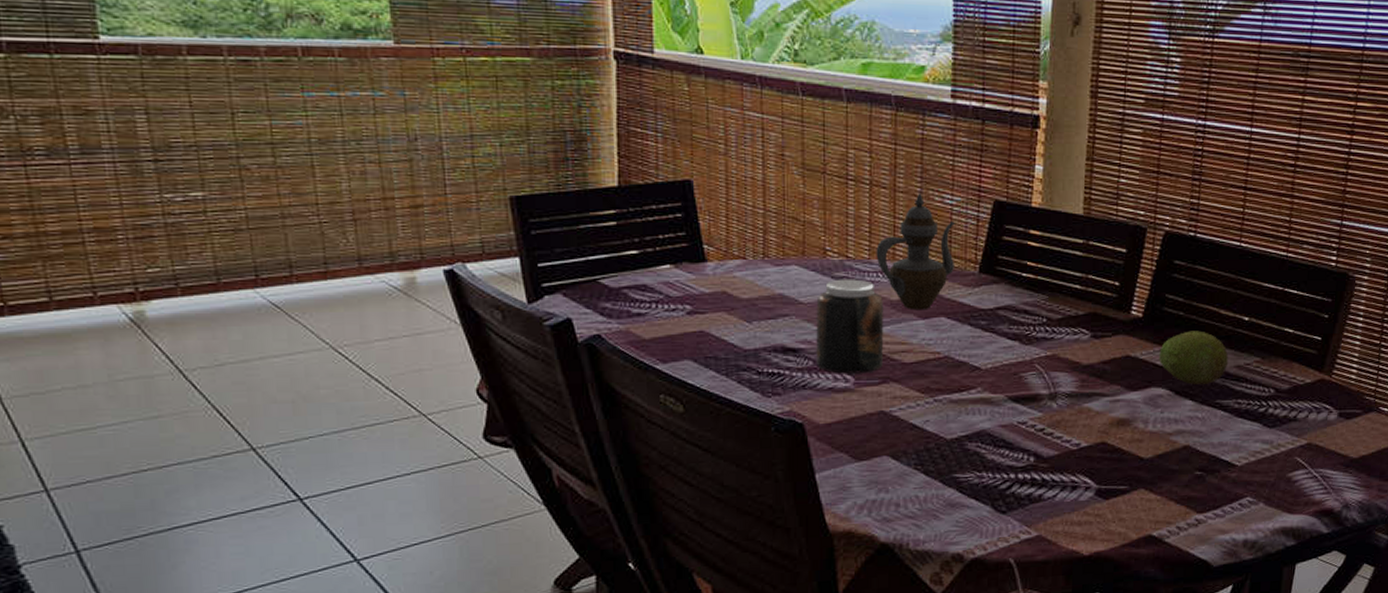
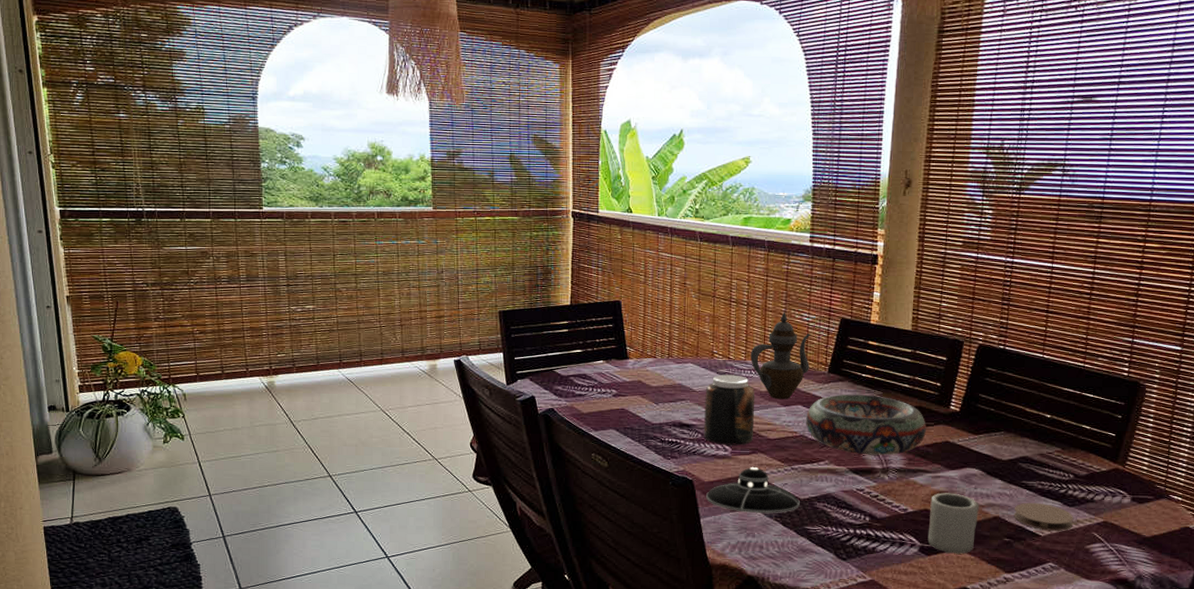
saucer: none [822,400,946,462] -> present [706,466,800,514]
decorative bowl: none [952,299,1103,378] -> present [806,394,926,456]
cup: none [1105,420,1166,495] -> present [927,493,979,554]
fruit: present [1159,330,1229,386] -> none [973,424,1033,468]
coaster: none [1206,425,1275,459] -> present [1013,502,1074,531]

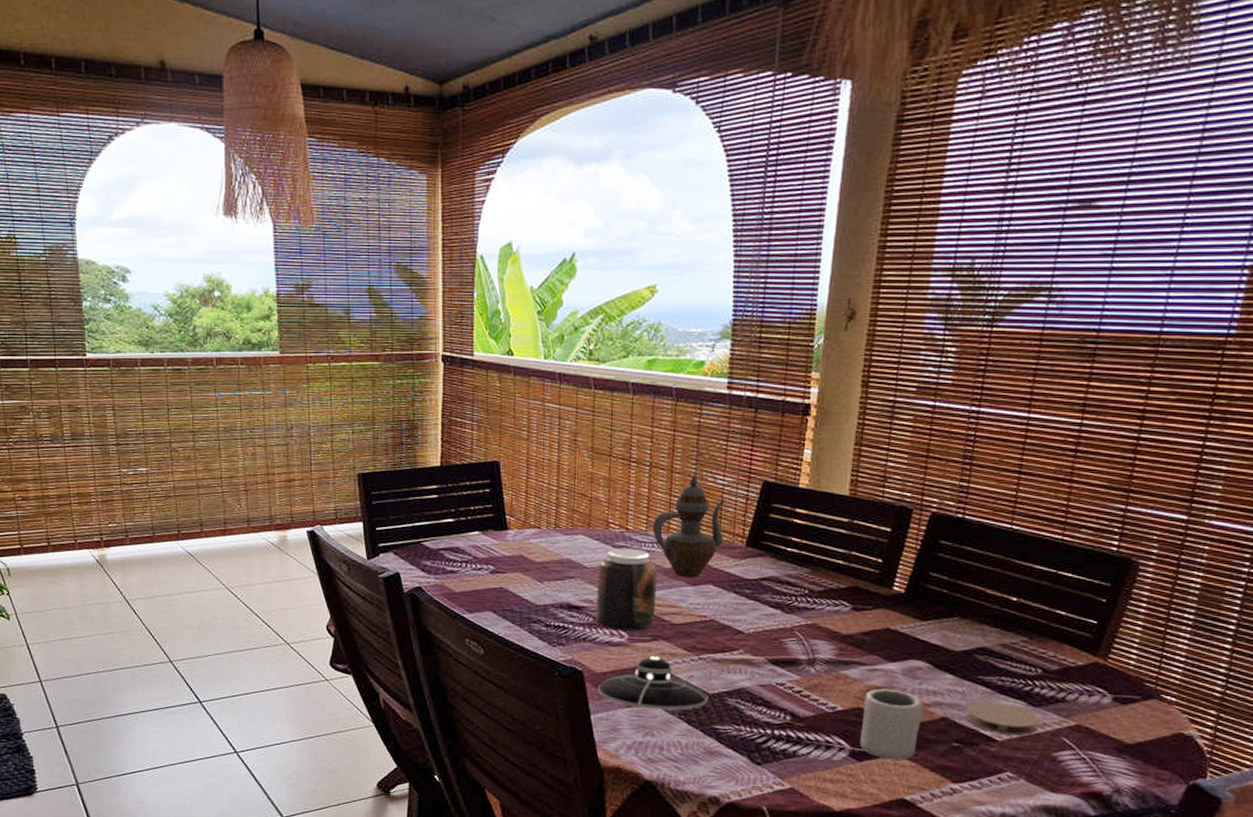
decorative bowl: present [806,394,926,456] -> none [717,571,863,644]

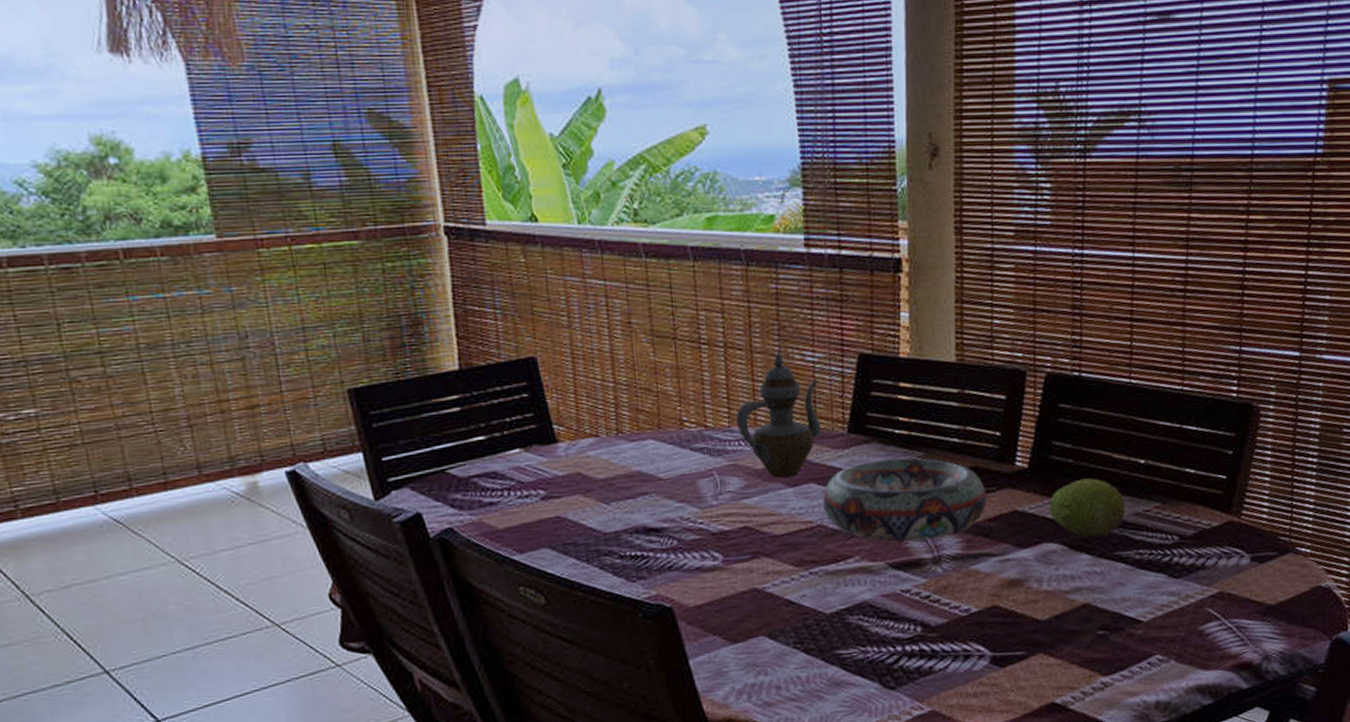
jar: present [596,548,657,631] -> none [676,449,752,552]
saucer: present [598,655,708,711] -> none [694,576,826,643]
decorative bowl: none [717,571,863,644] -> present [823,458,987,542]
cup: present [859,688,924,760] -> none [999,579,1063,661]
fruit: none [919,608,994,661] -> present [1049,478,1126,538]
coaster: present [965,701,1040,735] -> none [1107,578,1182,614]

